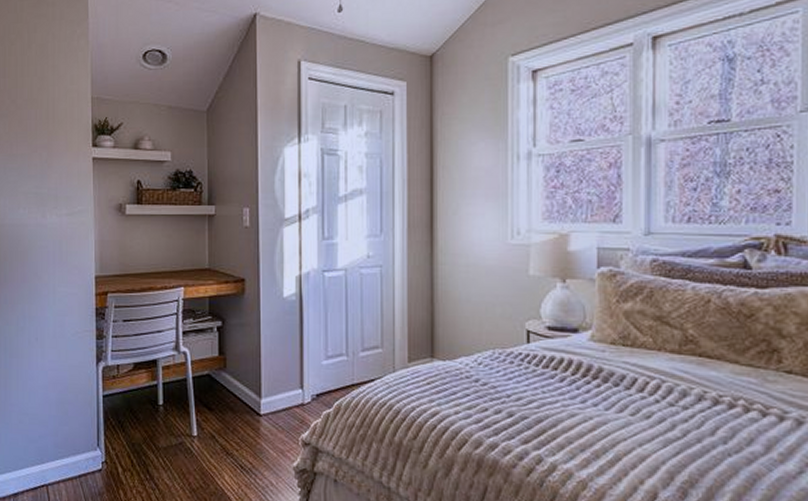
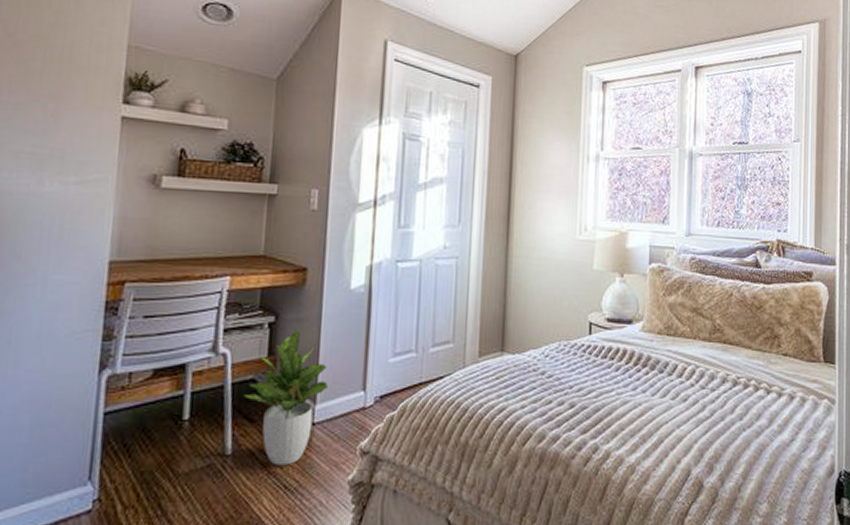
potted plant: none [203,332,271,449] -> present [244,329,329,466]

